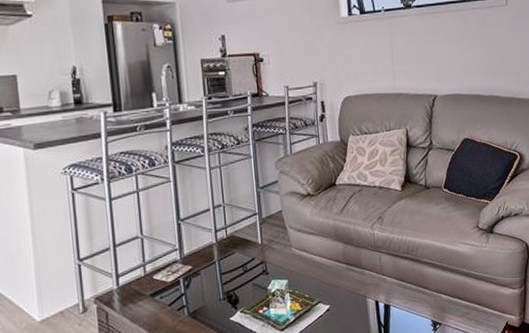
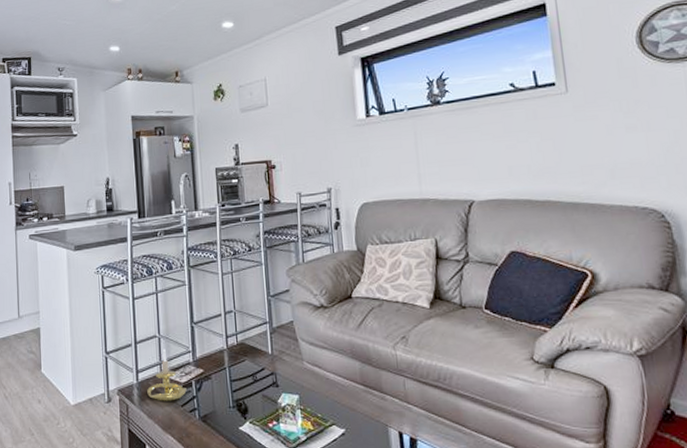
candle holder: none [129,249,174,304] -> present [147,349,187,401]

